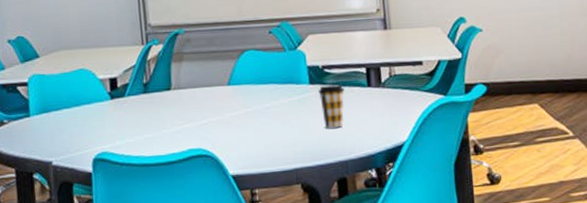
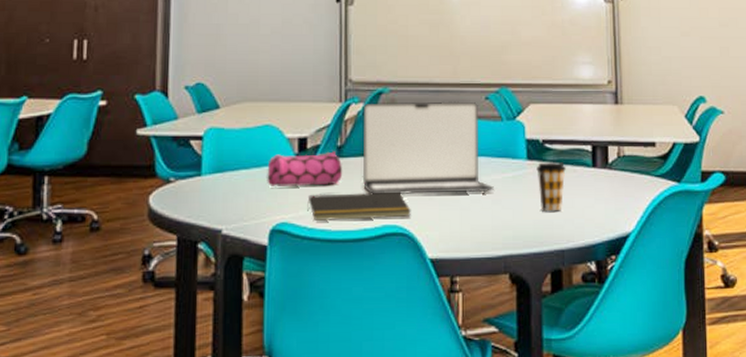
pencil case: none [85,88,151,123] -> present [267,151,343,188]
notepad: none [122,120,212,149] -> present [307,193,411,221]
laptop: none [162,37,282,123] -> present [362,101,494,195]

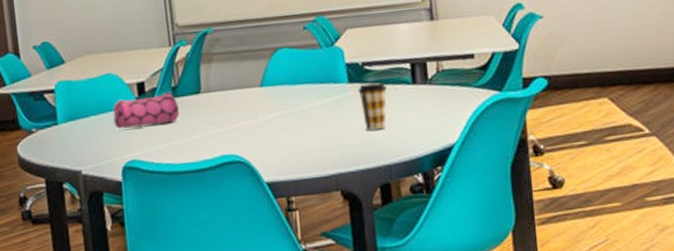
notepad: present [307,193,411,221] -> none [151,124,245,156]
laptop: present [362,101,494,195] -> none [191,33,319,128]

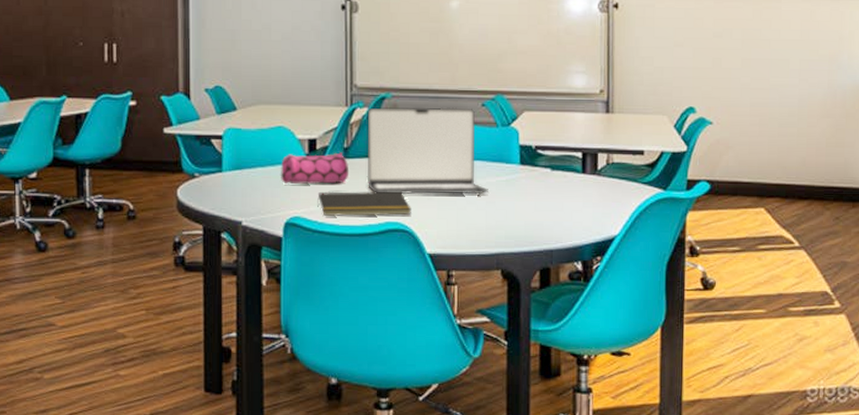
notepad: none [151,124,245,156] -> present [317,191,411,216]
laptop: none [191,33,319,128] -> present [367,107,488,195]
coffee cup: present [358,82,387,131] -> none [529,166,557,214]

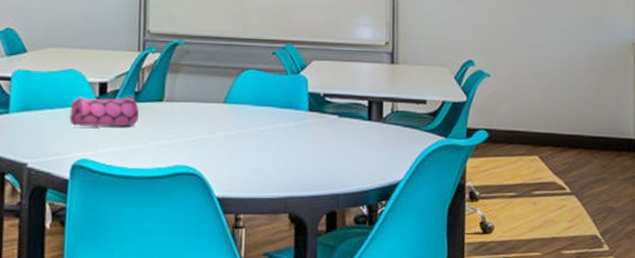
notepad: present [317,191,411,216] -> none [106,134,201,160]
laptop: present [367,107,488,195] -> none [157,53,277,140]

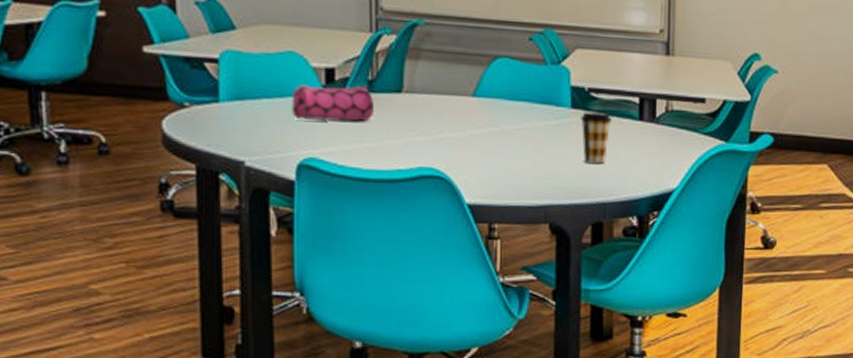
coffee cup: none [317,113,344,159] -> present [581,111,612,164]

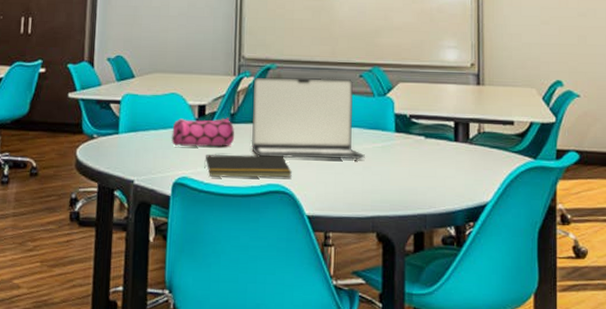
notepad: none [337,130,448,160] -> present [204,154,292,178]
laptop: none [395,35,536,140] -> present [251,77,365,160]
coffee cup: present [581,111,612,164] -> none [403,134,430,180]

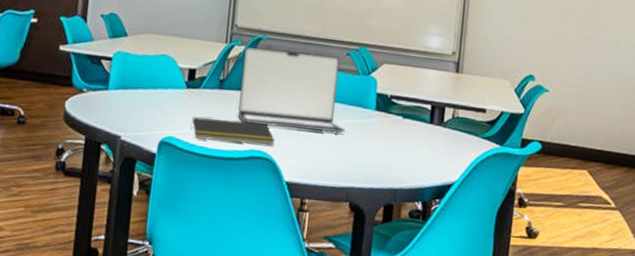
pencil case: present [172,118,235,147] -> none [160,80,223,111]

